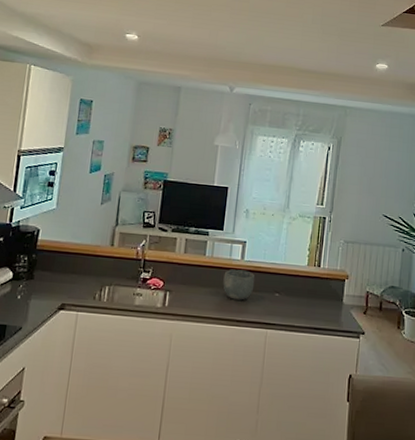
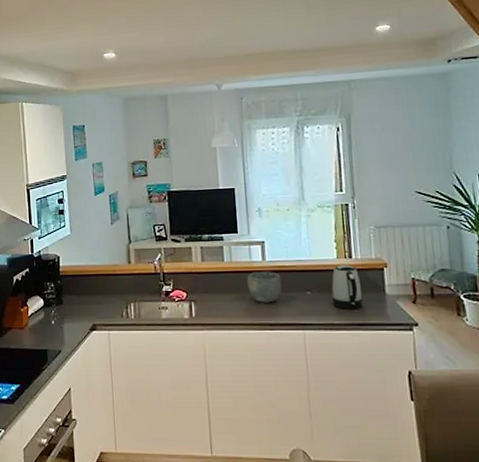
kettle: none [296,272,324,315] -> present [331,265,363,309]

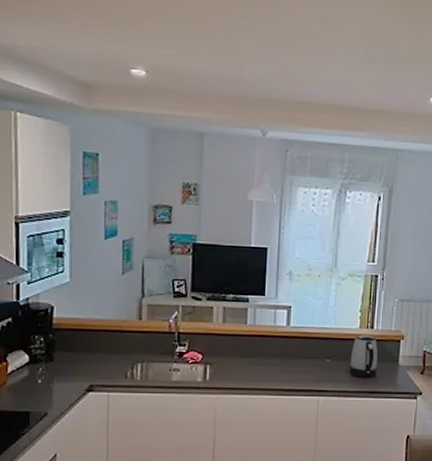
bowl: present [247,271,282,303] -> none [268,337,303,369]

